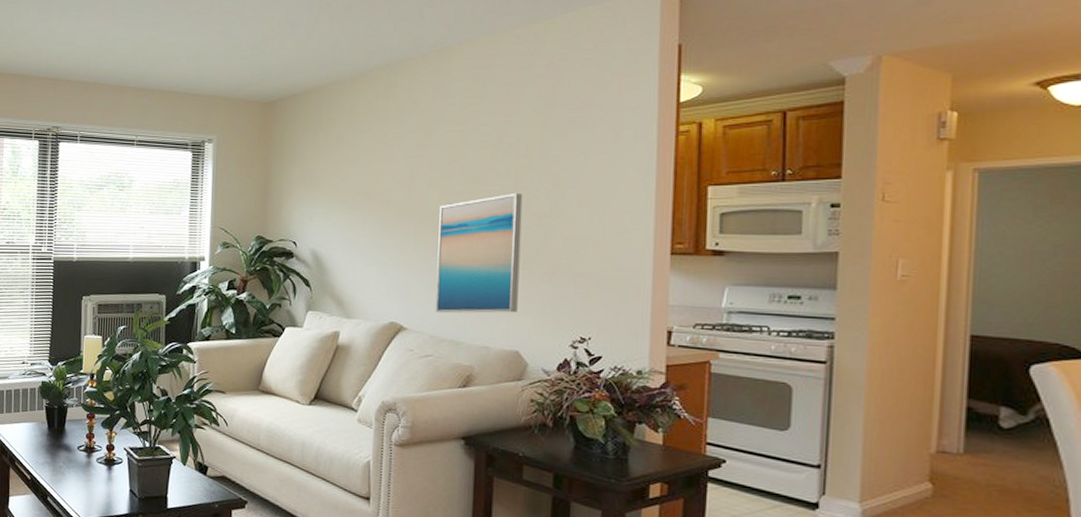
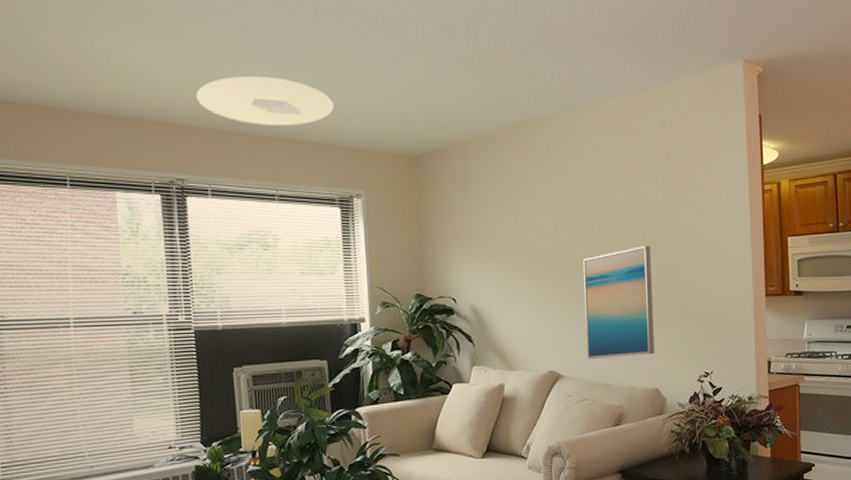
ceiling light: none [76,33,196,77] -> present [196,76,334,125]

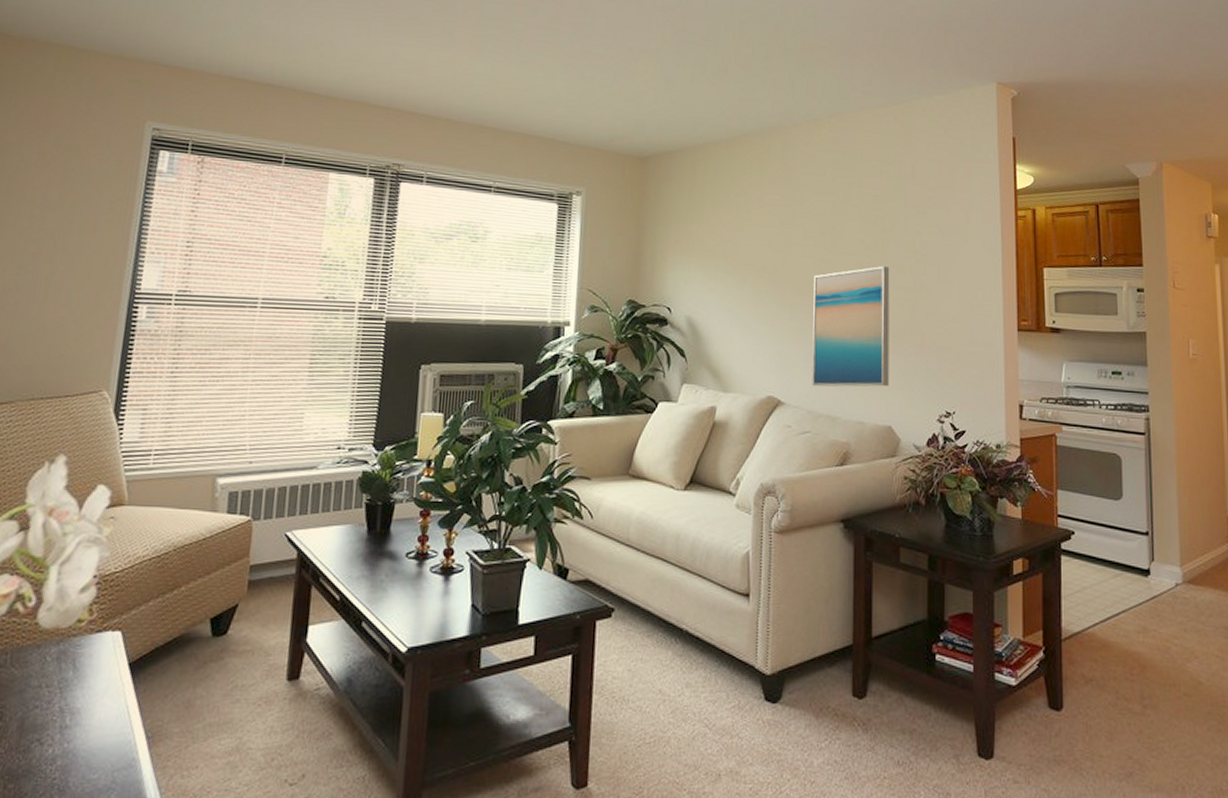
ceiling light: present [196,76,334,125] -> none [426,68,564,119]

